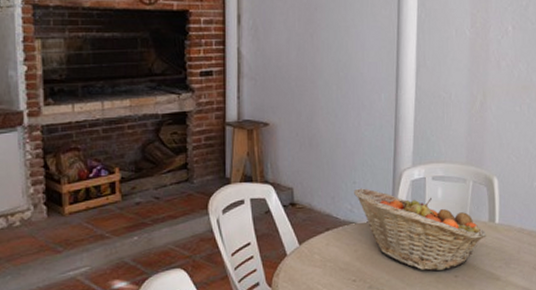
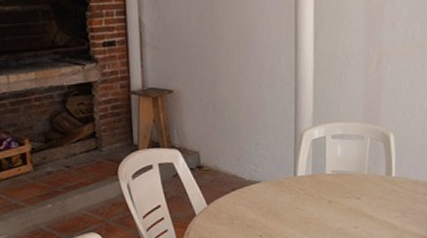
fruit basket: present [354,188,487,271] -> none [258,149,384,224]

